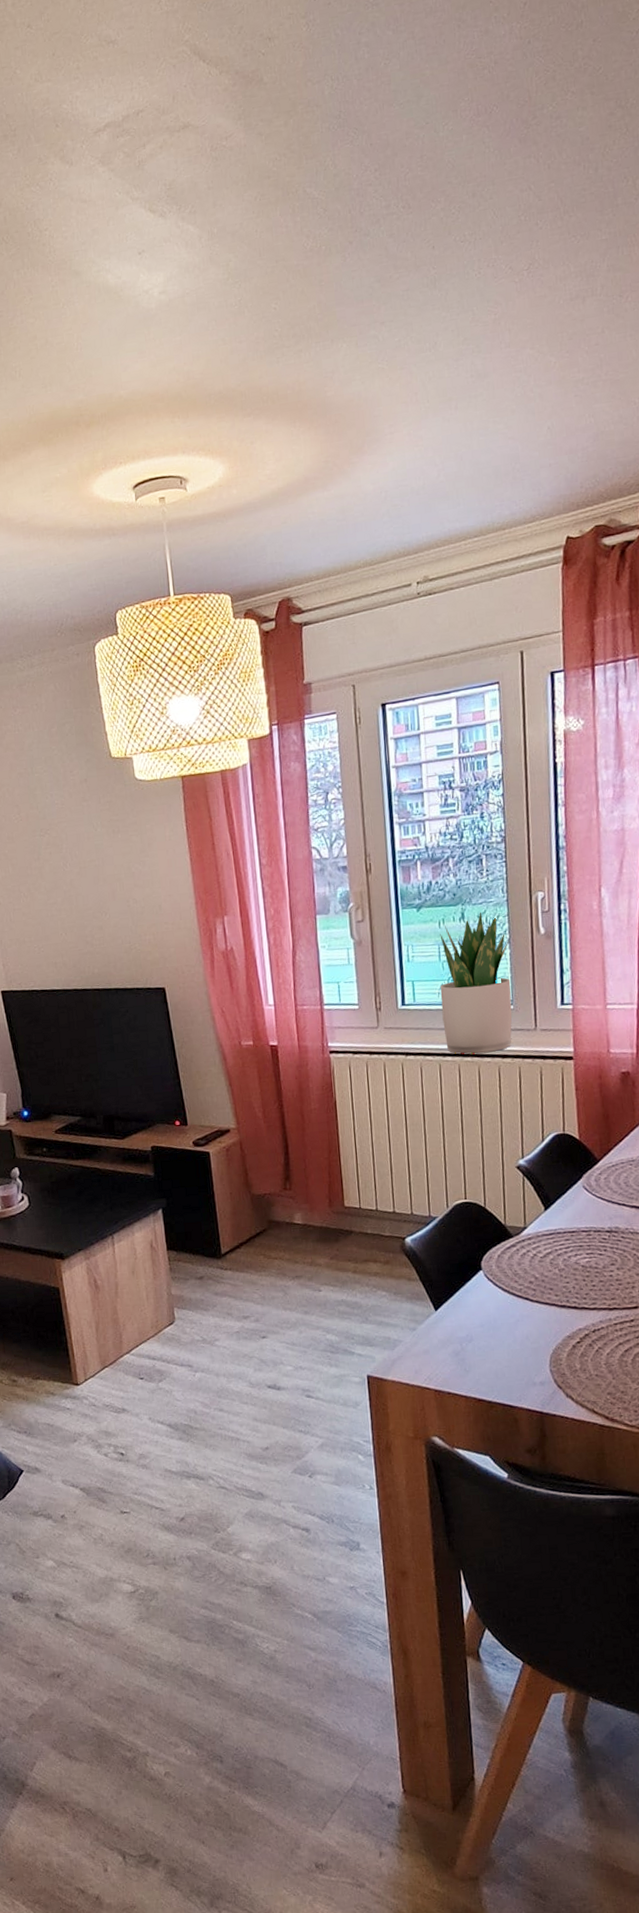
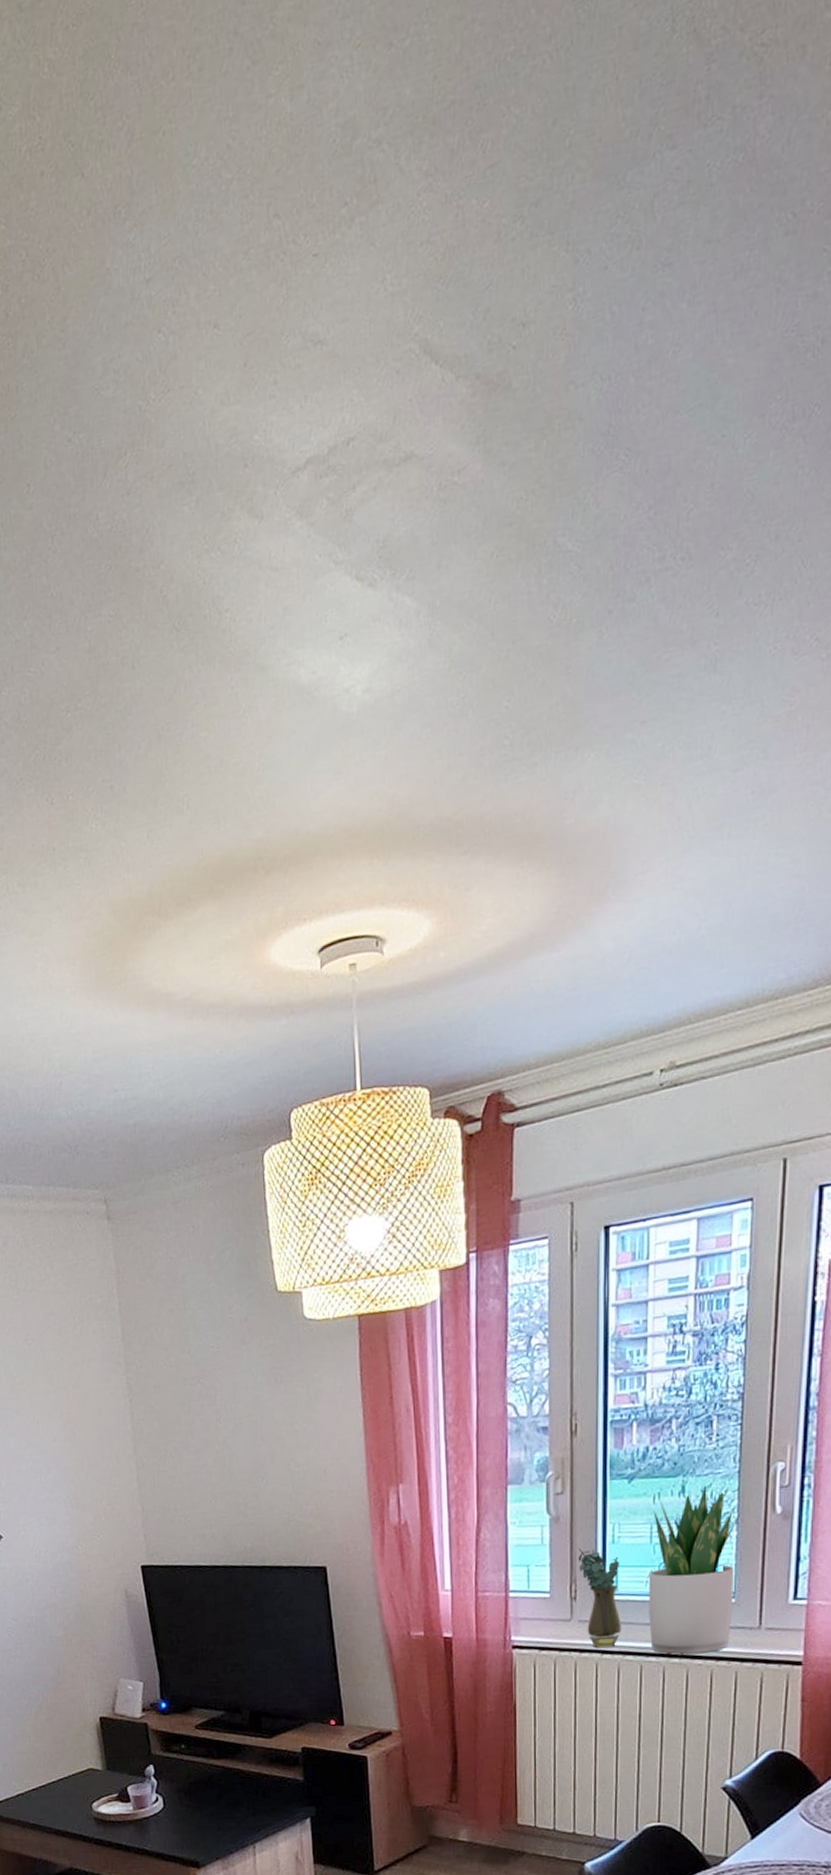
vase: none [380,967,421,1051] -> present [578,1548,621,1648]

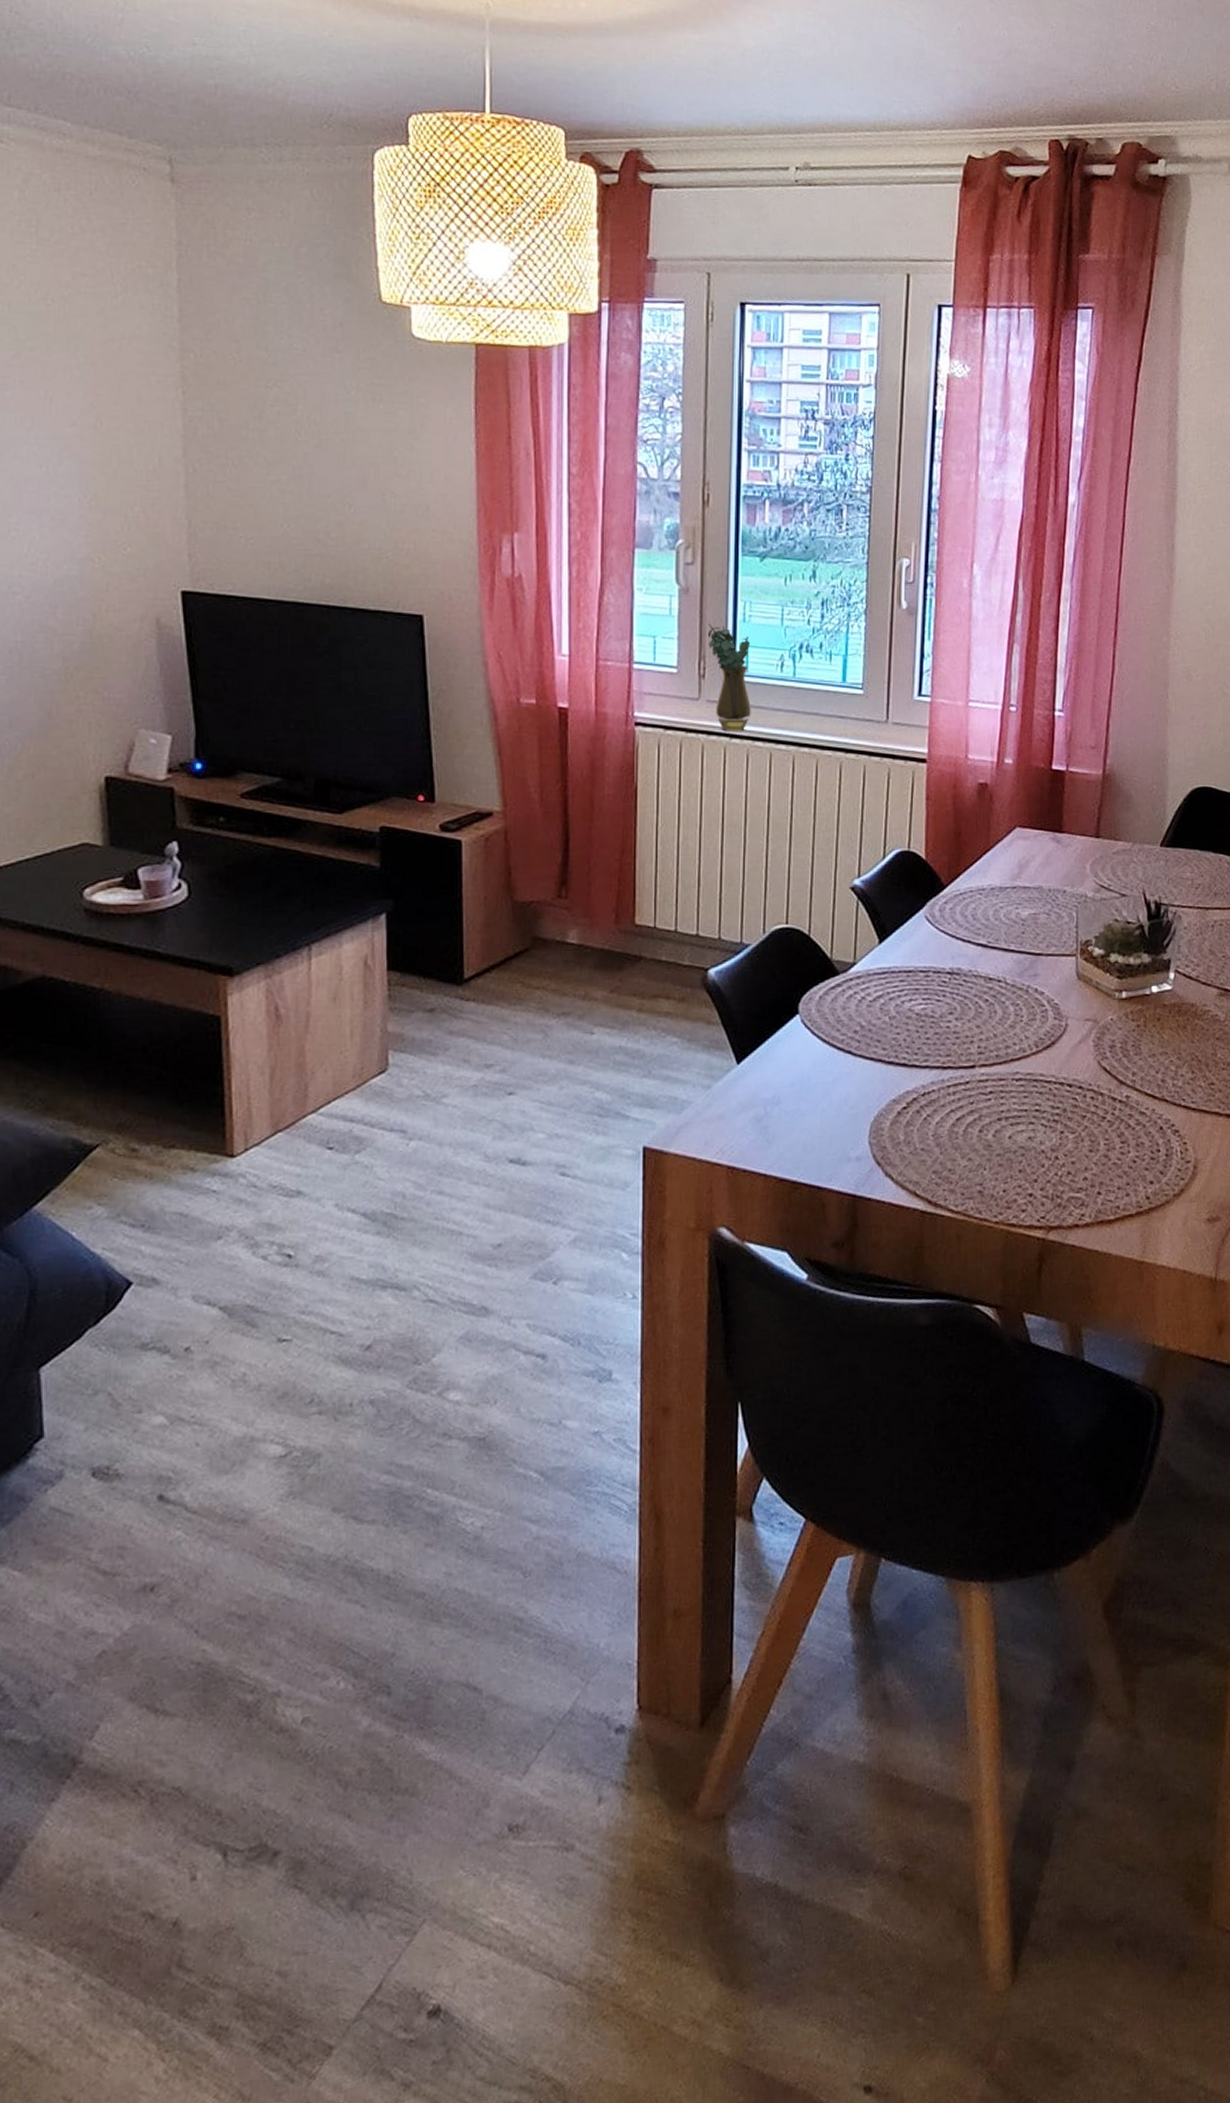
planter: present [648,1485,737,1655] -> none [779,572,866,743]

